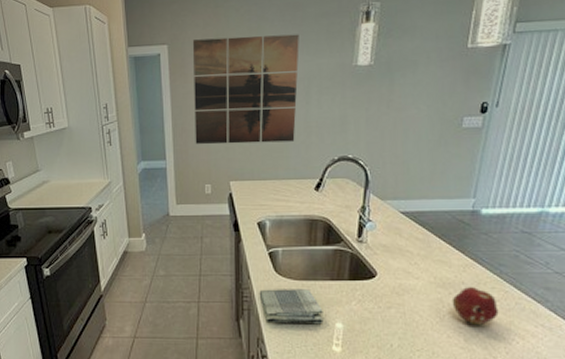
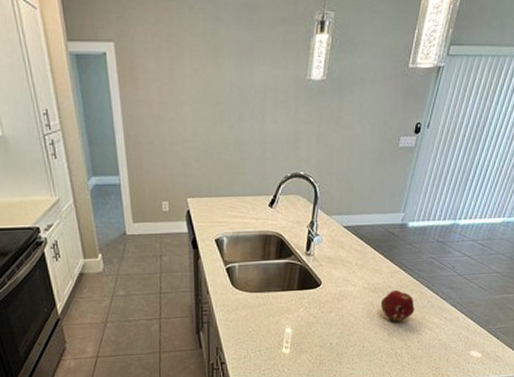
wall art: present [193,34,299,145] -> none [143,38,256,159]
dish towel: present [259,289,324,325] -> none [217,300,275,334]

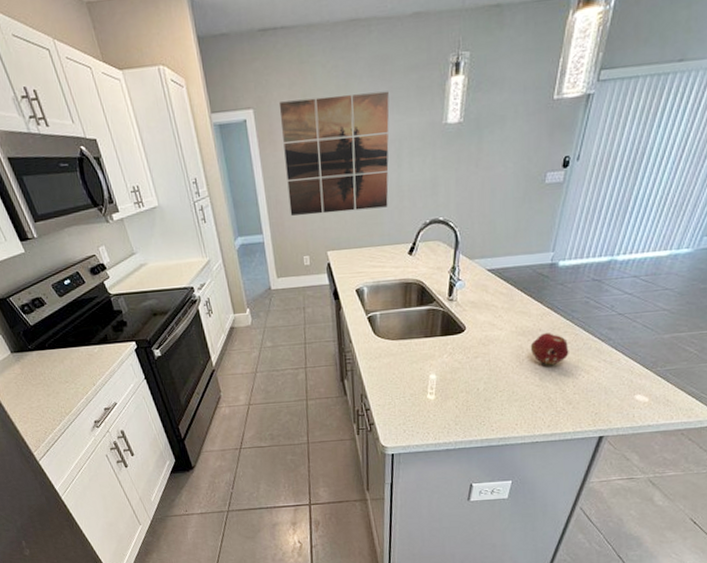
wall art: none [143,38,256,159] -> present [280,91,389,216]

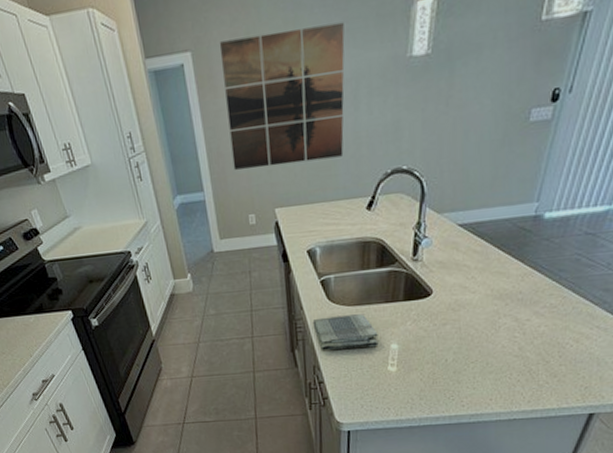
dish towel: none [360,347,419,381] -> present [312,314,379,352]
fruit: present [530,333,569,365] -> none [508,296,555,333]

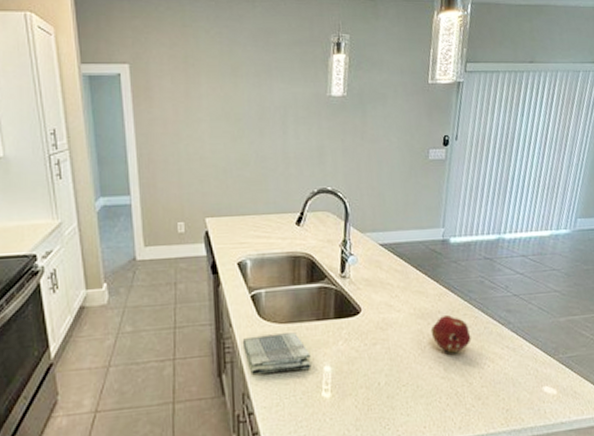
wall art: present [220,22,345,170] -> none [159,60,274,177]
fruit: none [508,296,555,333] -> present [430,315,472,353]

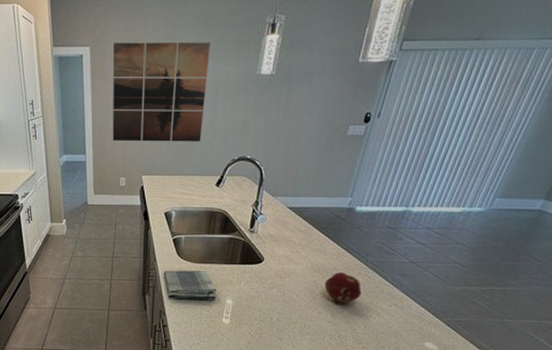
wall art: none [159,60,274,177] -> present [112,42,210,142]

